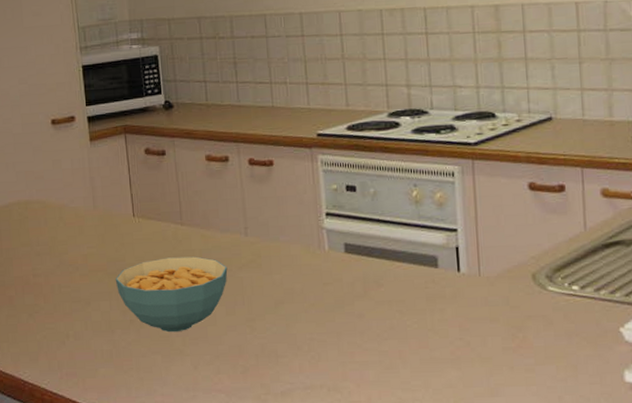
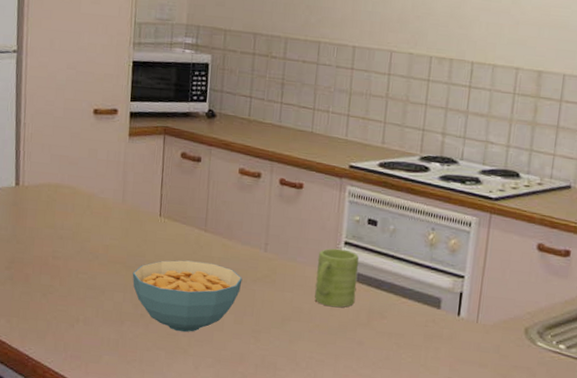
mug: none [301,221,347,283] -> present [314,248,360,308]

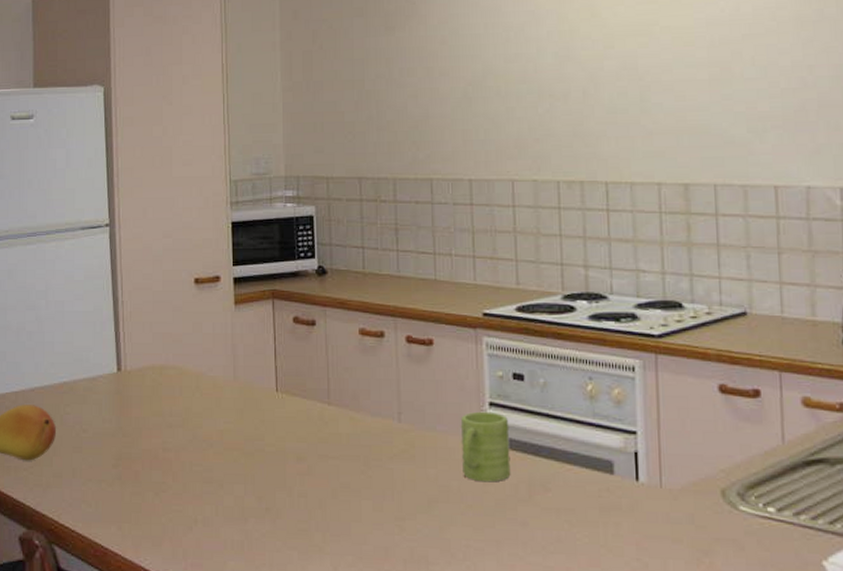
cereal bowl: present [132,260,243,333] -> none [252,440,377,527]

